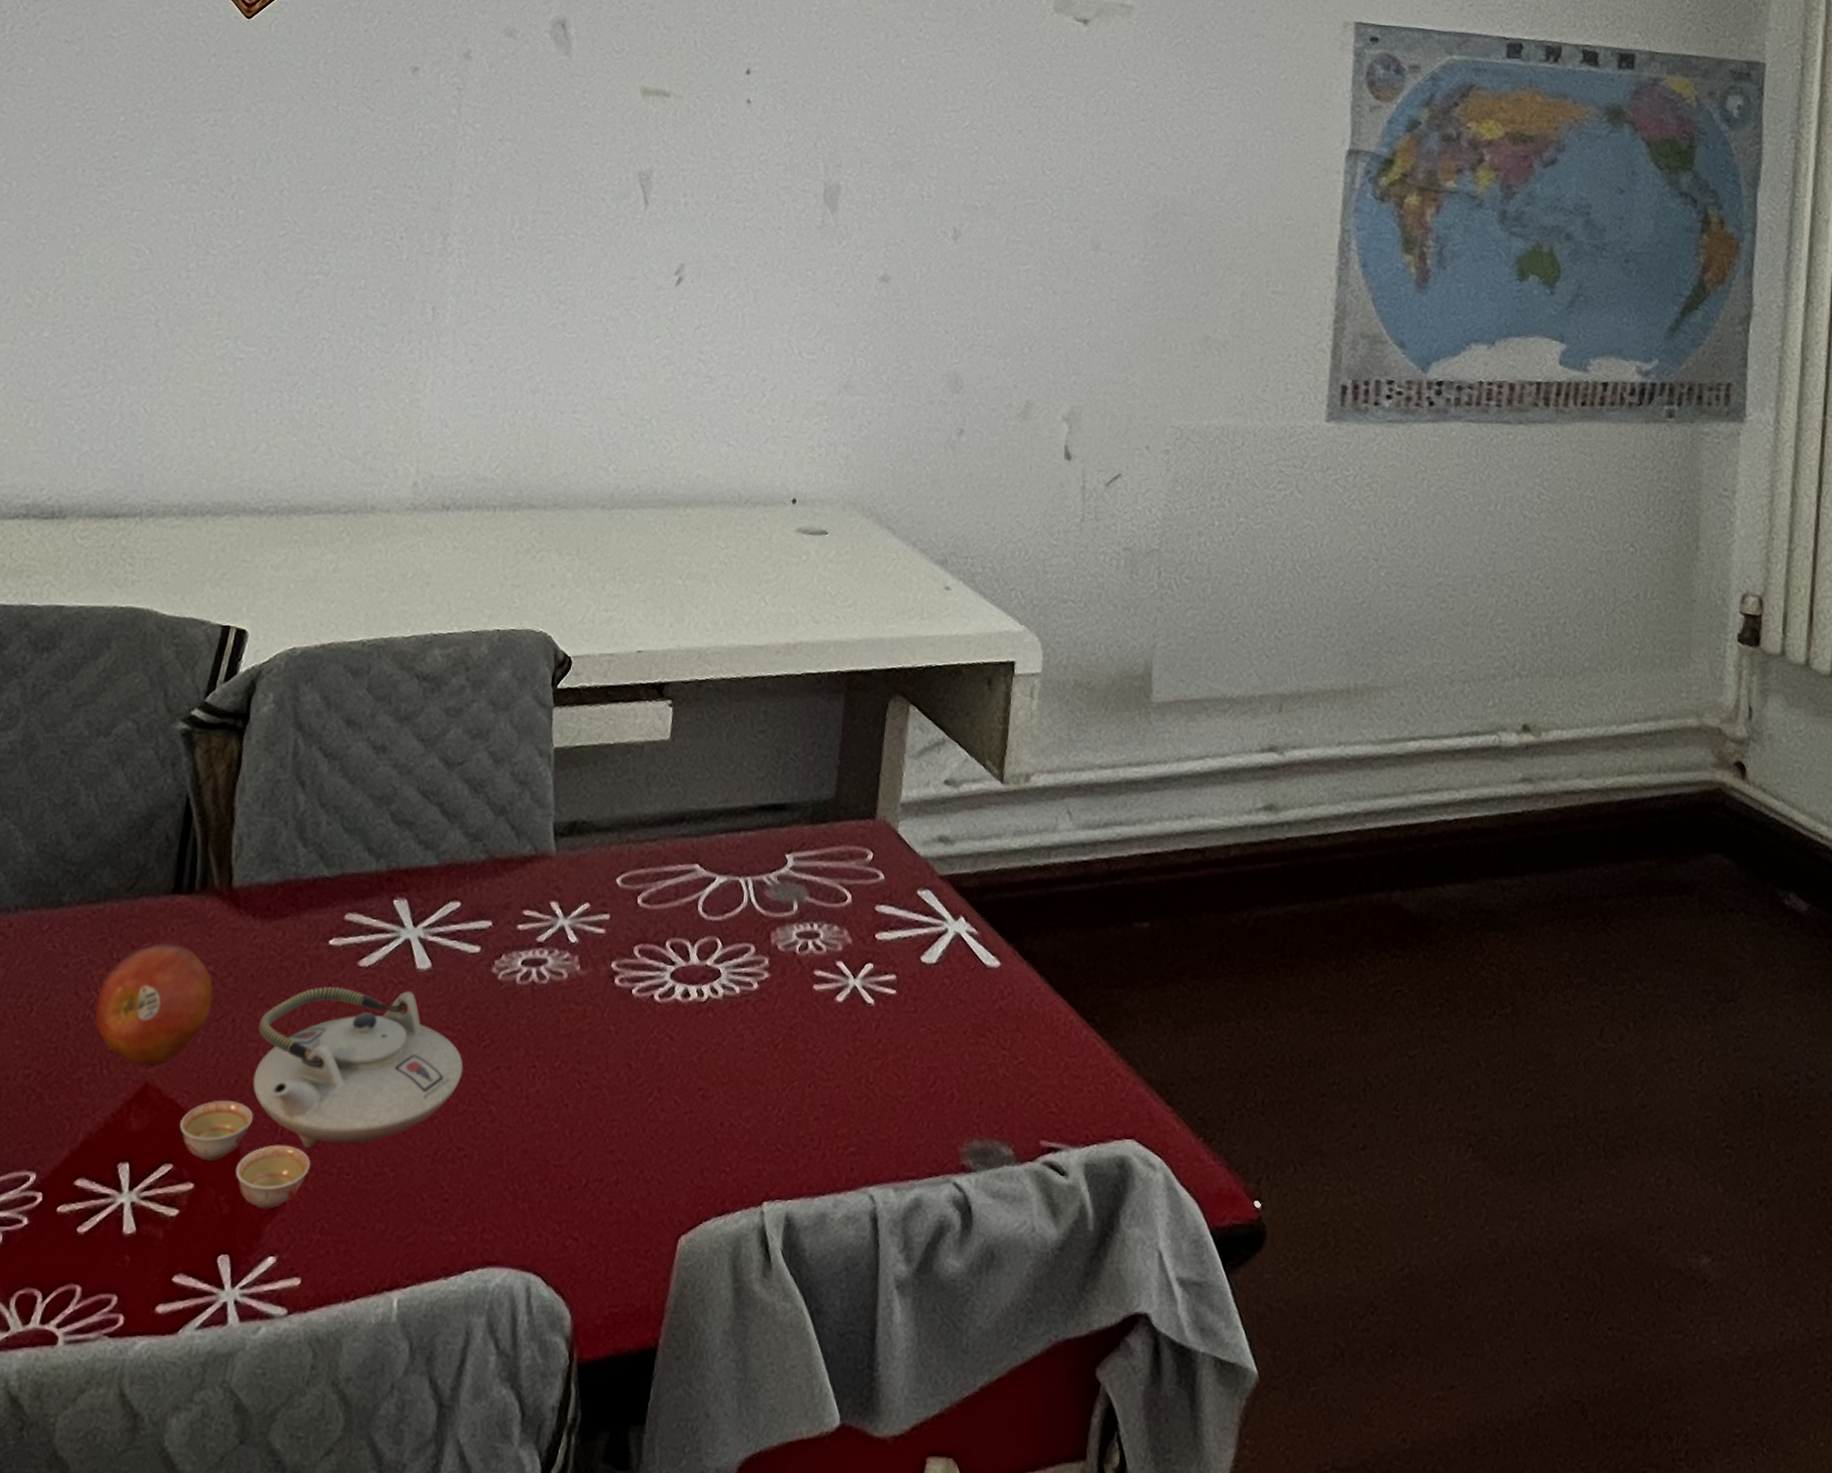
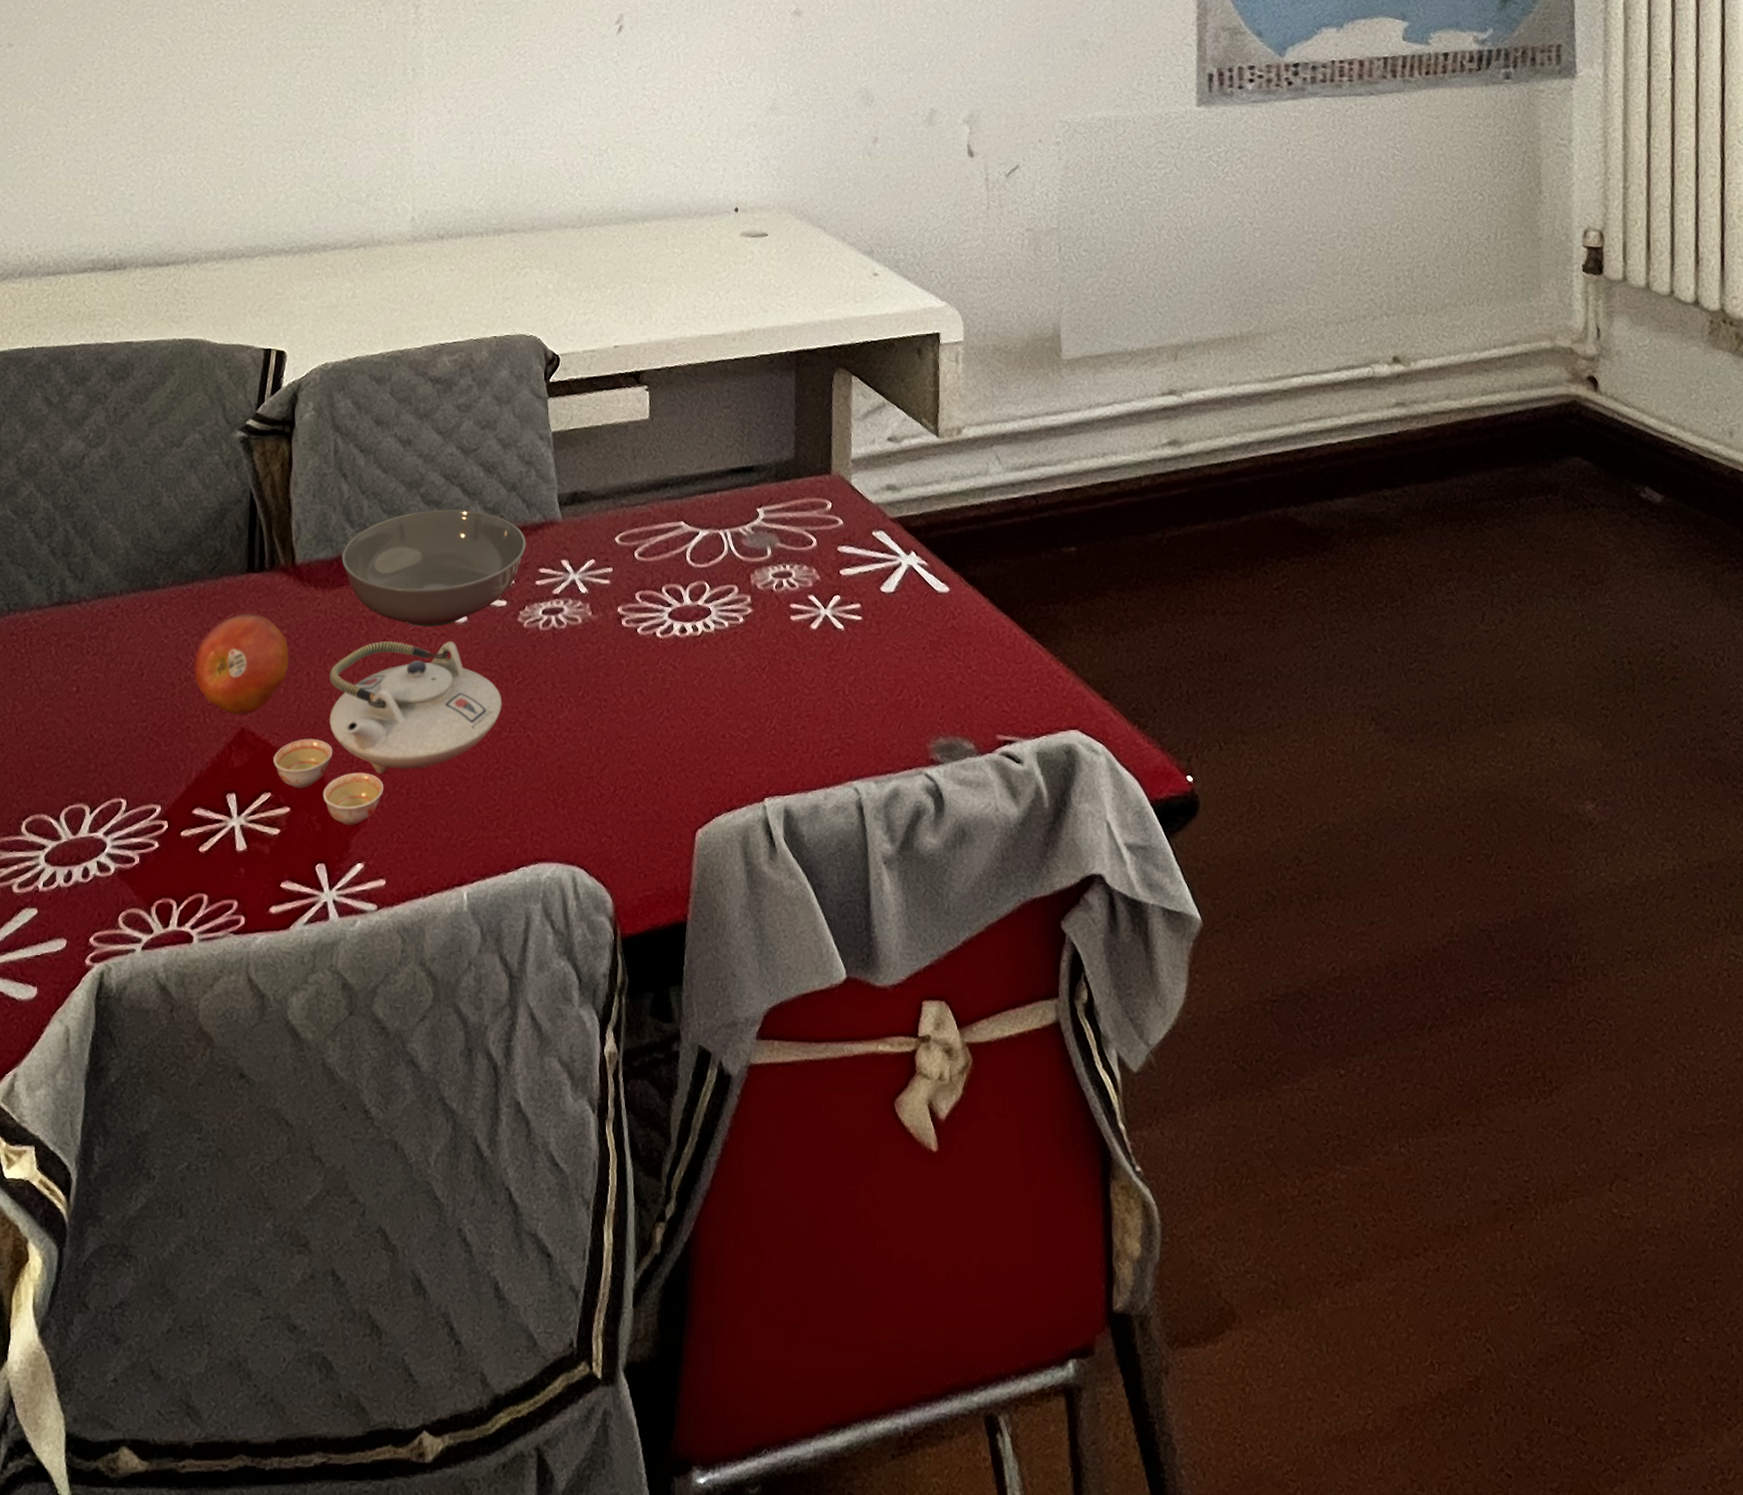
bowl: none [288,832,511,973] -> present [342,510,526,627]

